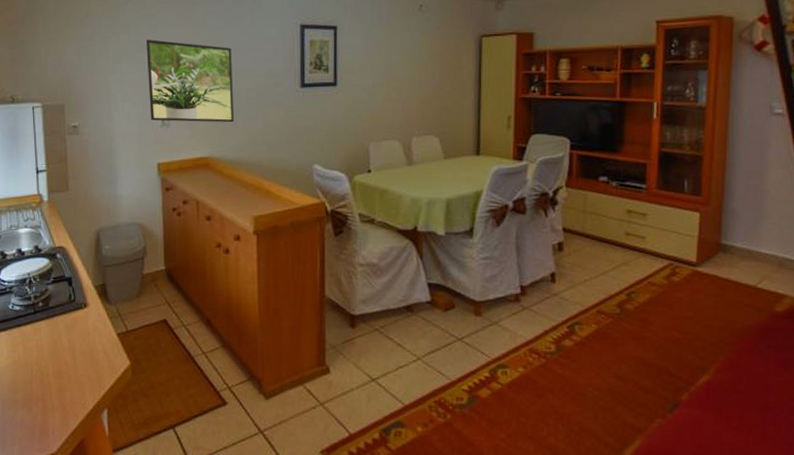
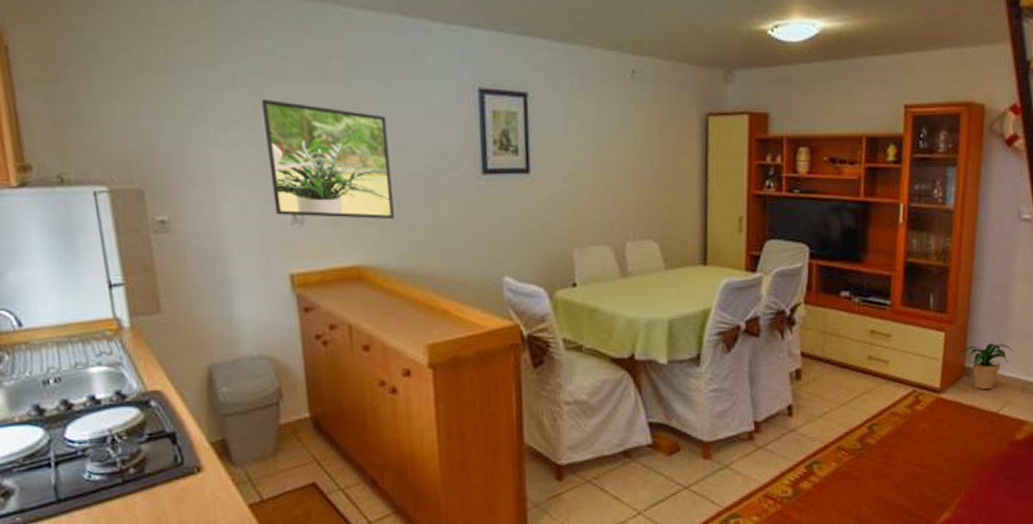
potted plant: none [715,223,770,265] -> present [959,343,1013,390]

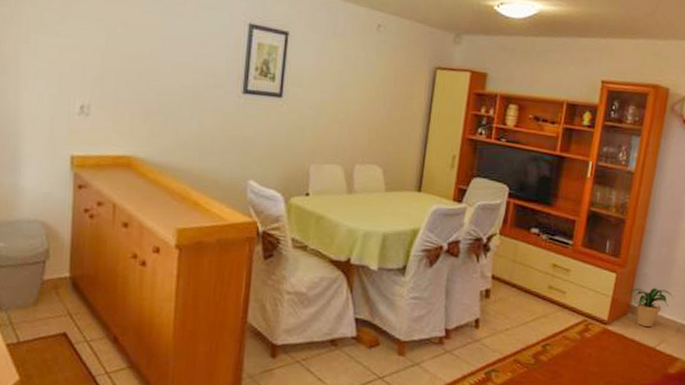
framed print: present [261,100,394,220] -> none [66,11,169,122]

